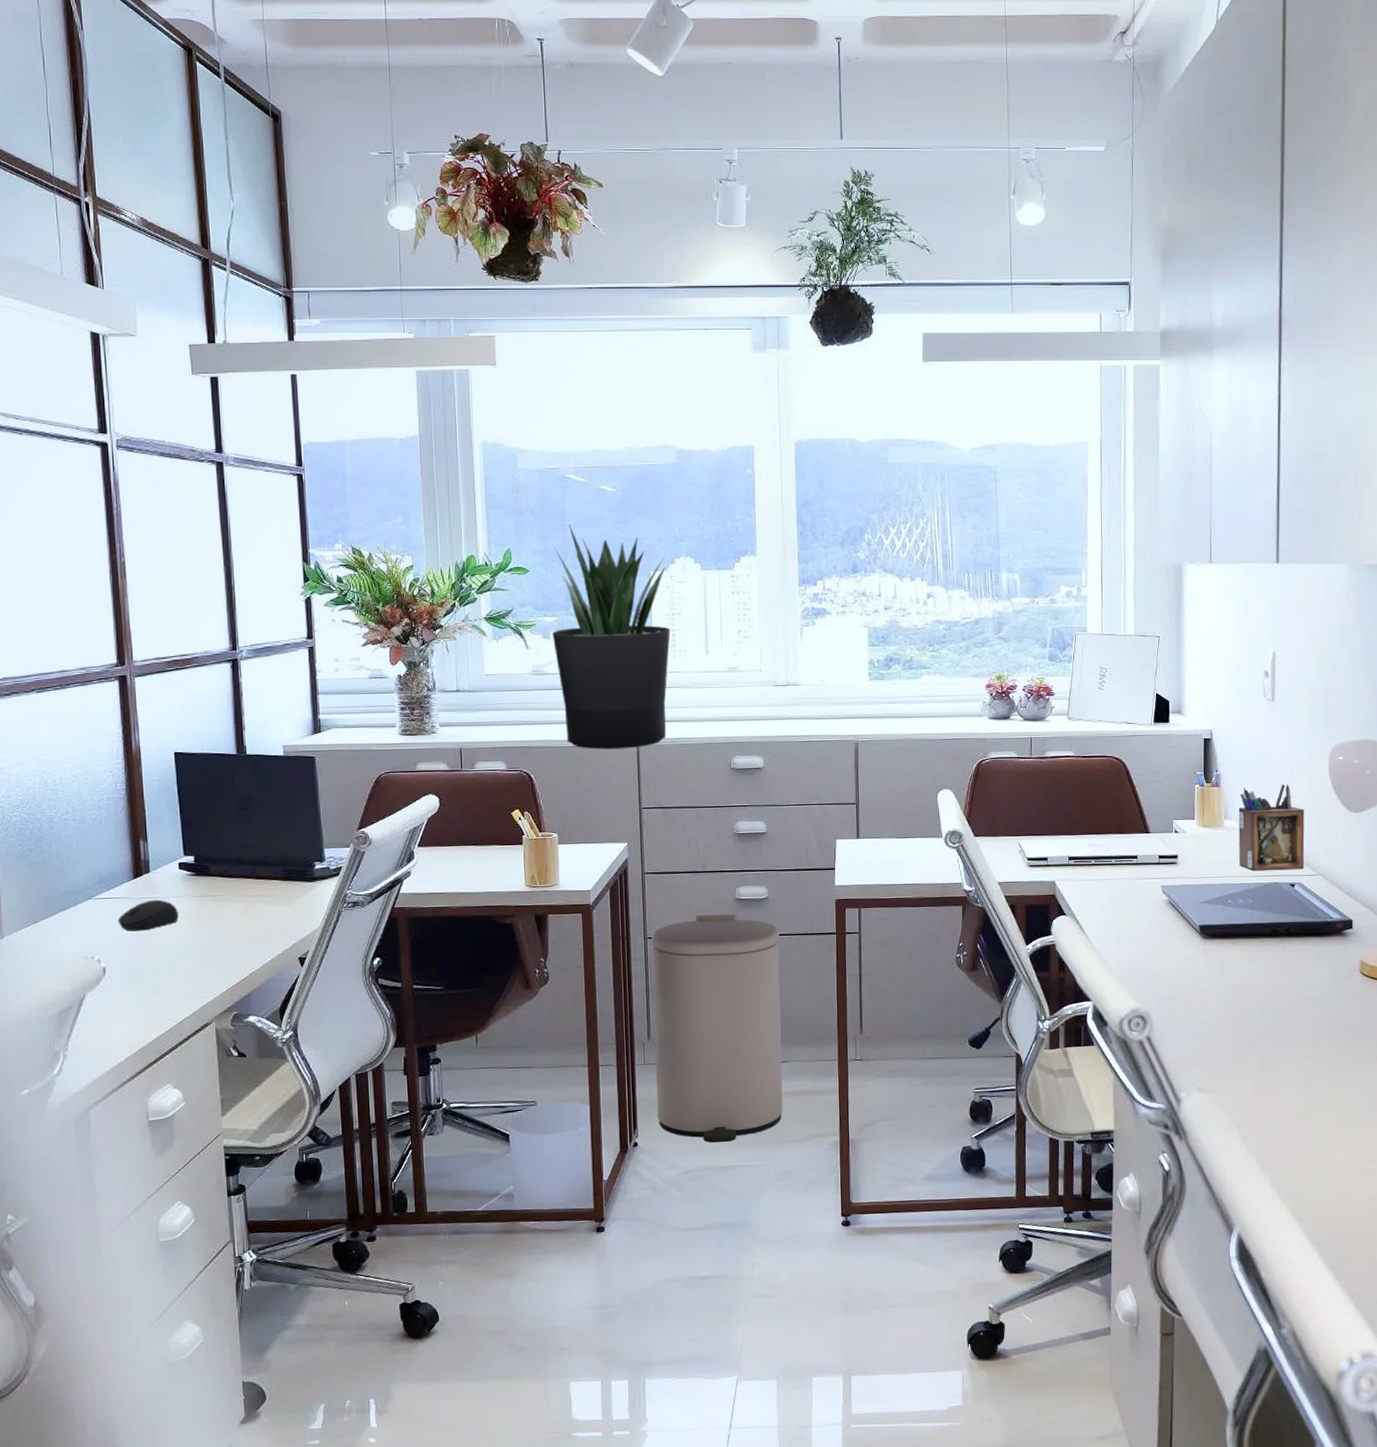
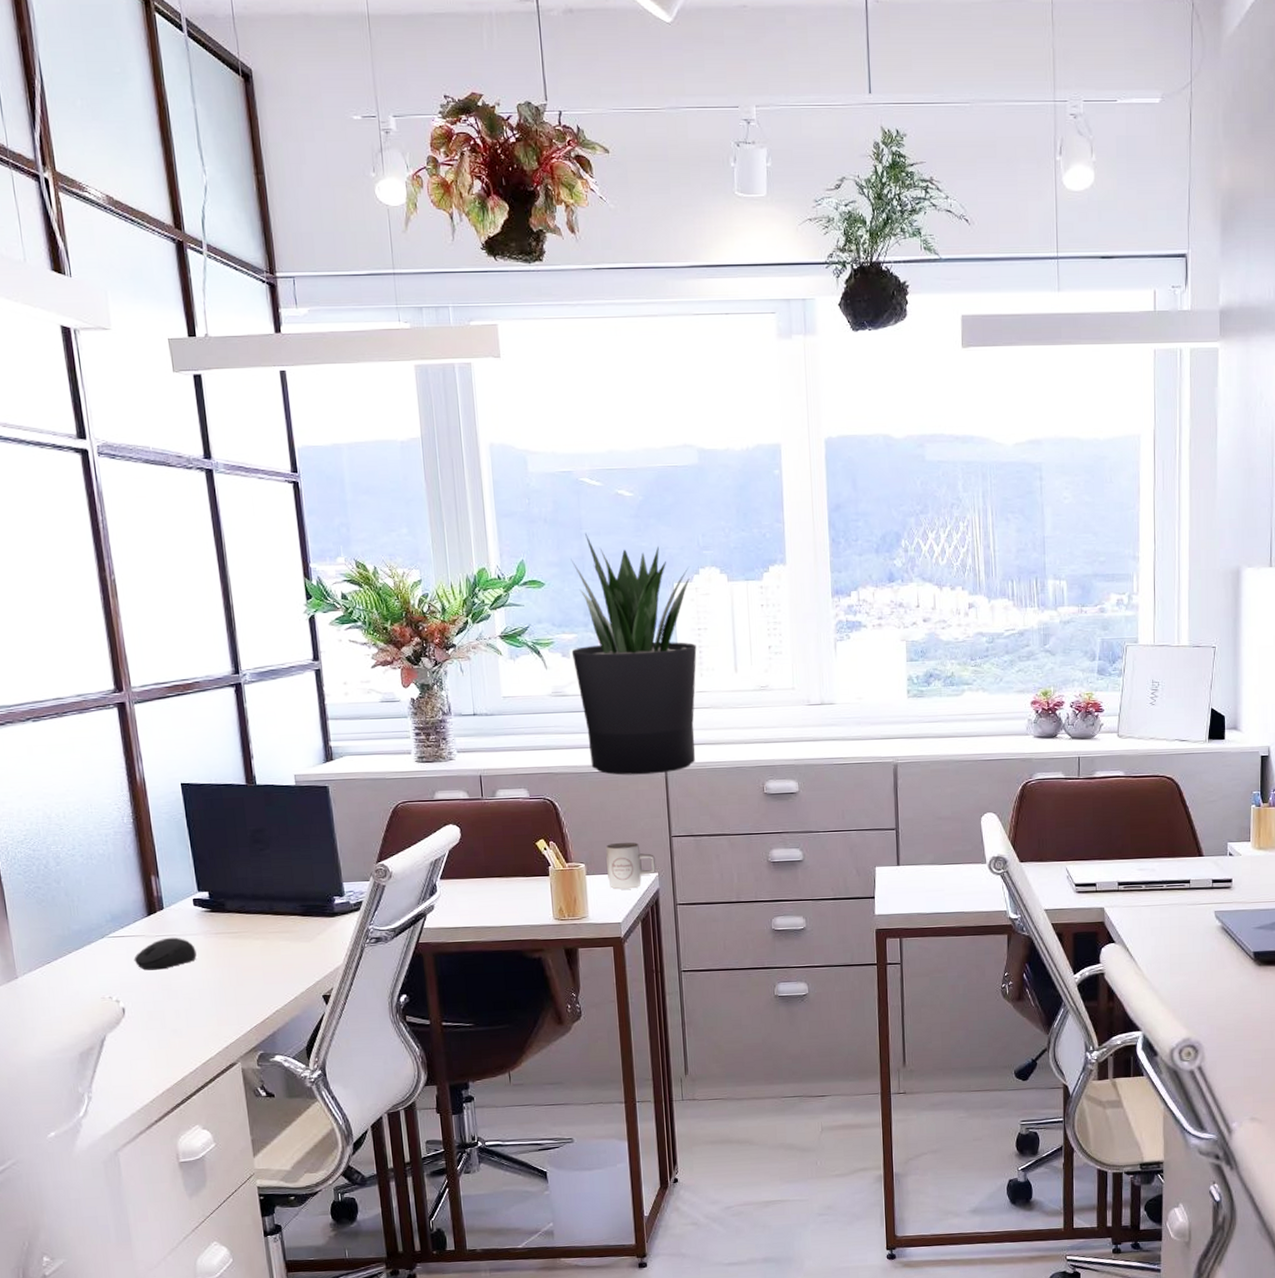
mug: none [577,813,626,859] -> present [605,842,657,890]
pedal bin: present [651,914,783,1143] -> none [685,945,826,1178]

